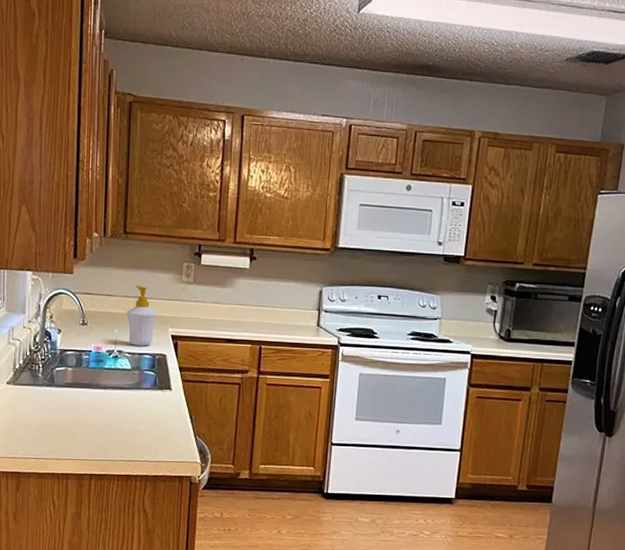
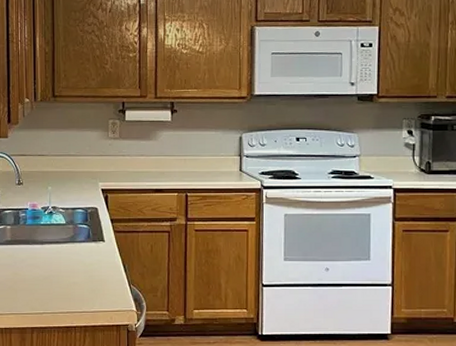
soap bottle: present [126,285,158,347] -> none [59,144,88,201]

